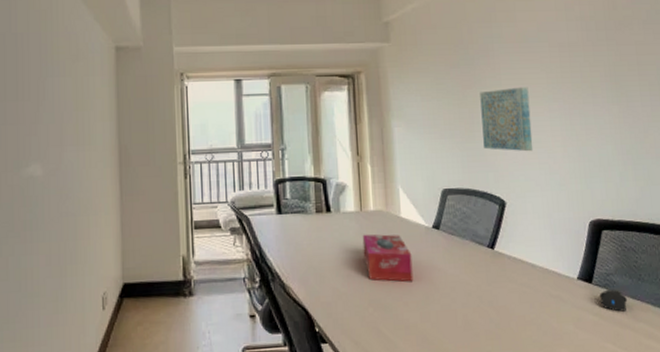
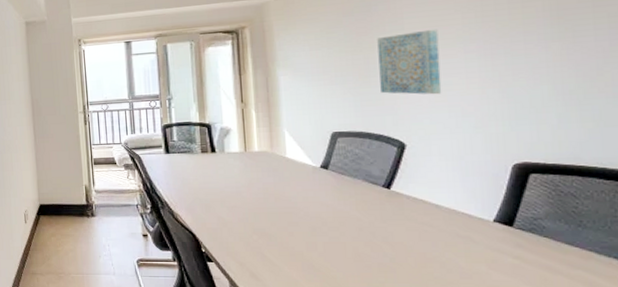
tissue box: present [362,234,413,282] -> none [247,172,299,215]
computer mouse: present [600,289,628,312] -> none [523,233,562,257]

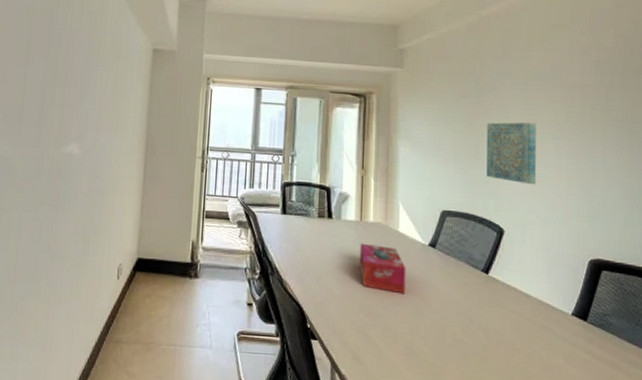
tissue box: none [247,172,299,215] -> present [359,243,406,294]

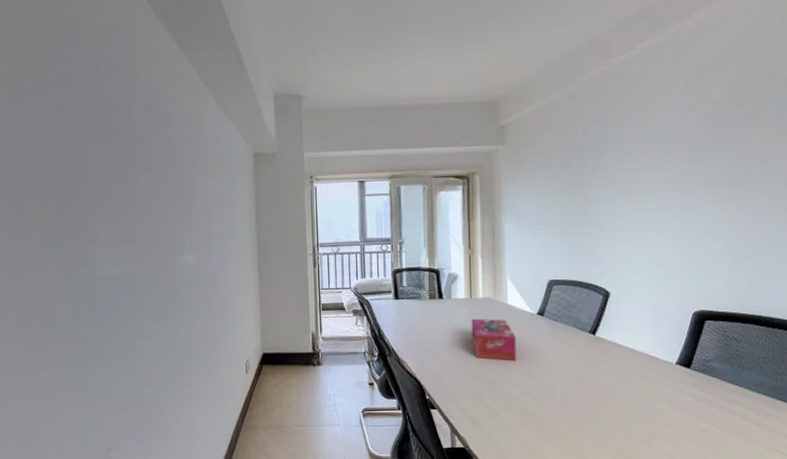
wall art: present [487,122,537,185] -> none [591,185,641,247]

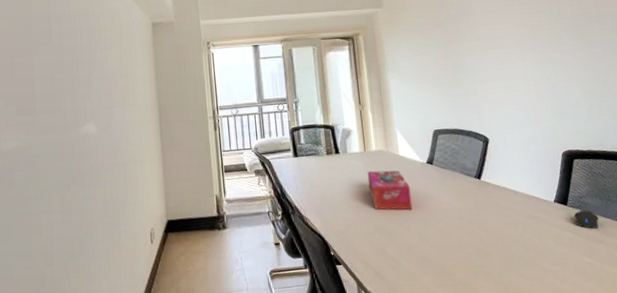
computer mouse: none [697,374,726,395] -> present [574,209,599,229]

